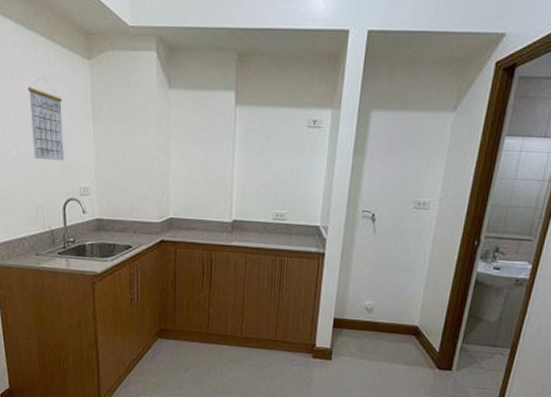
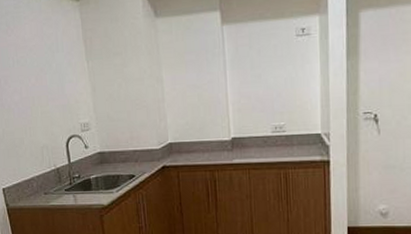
calendar: present [27,76,64,161] -> none [23,22,63,102]

